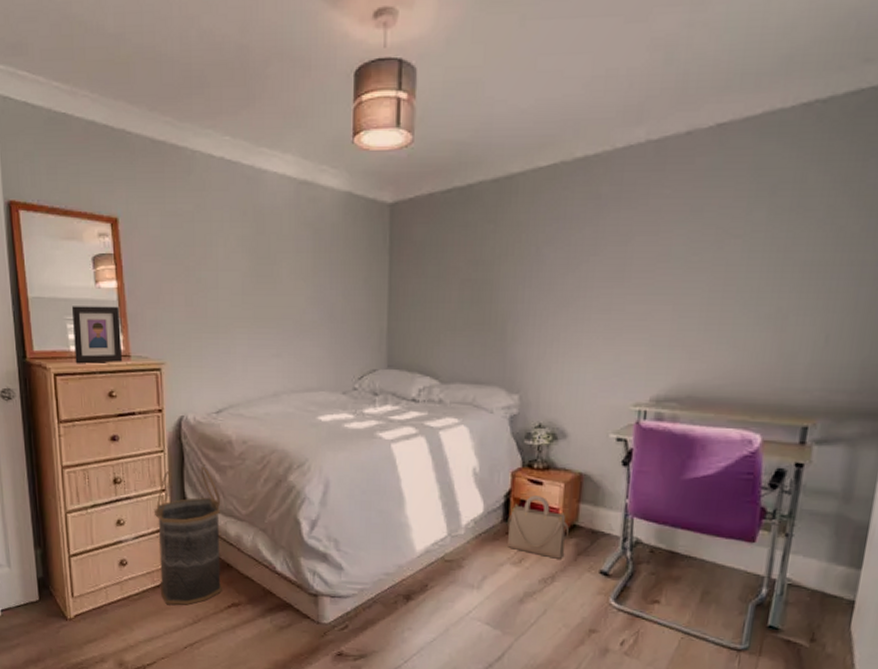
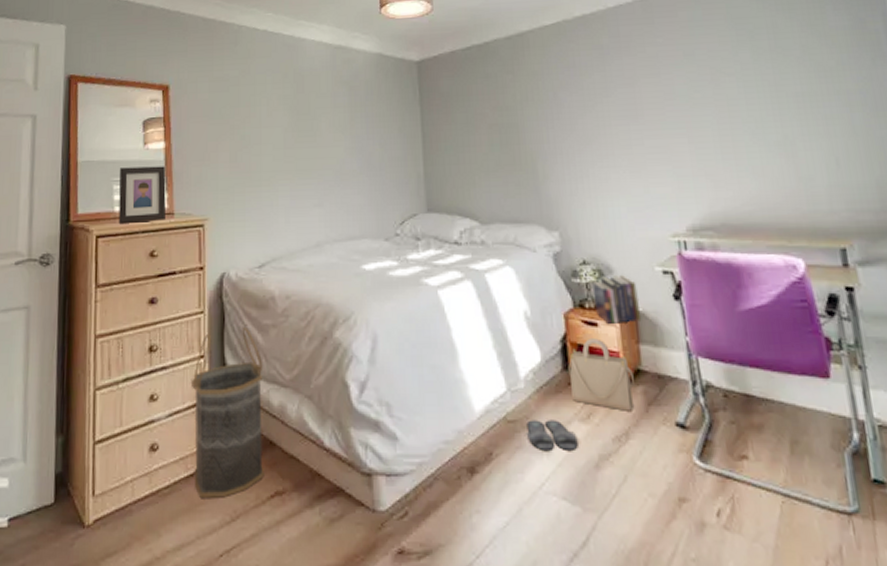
slippers: none [460,560,507,588] -> present [526,420,578,452]
books: none [542,439,588,485] -> present [592,274,642,325]

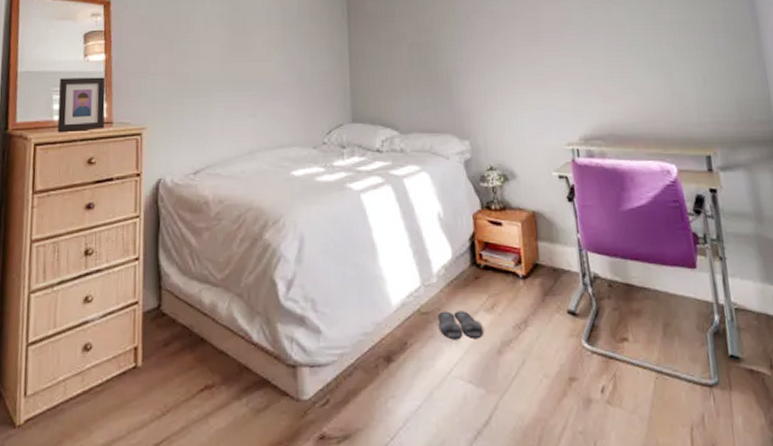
basket: present [192,326,264,498] -> none [126,229,195,394]
handbag: present [568,338,635,411] -> none [475,236,534,301]
books: present [592,274,642,325] -> none [498,178,540,224]

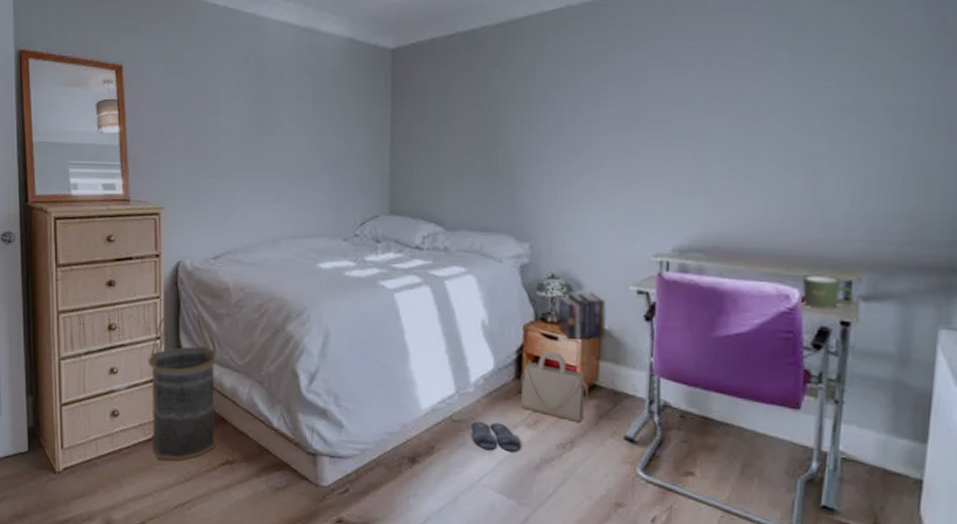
picture frame: present [57,77,106,132] -> none [75,151,121,207]
basket: none [126,229,195,394] -> present [149,313,216,461]
handbag: none [475,236,534,301] -> present [521,351,589,422]
books: none [498,178,540,224] -> present [557,291,606,341]
mug: none [677,153,715,180] -> present [802,275,854,309]

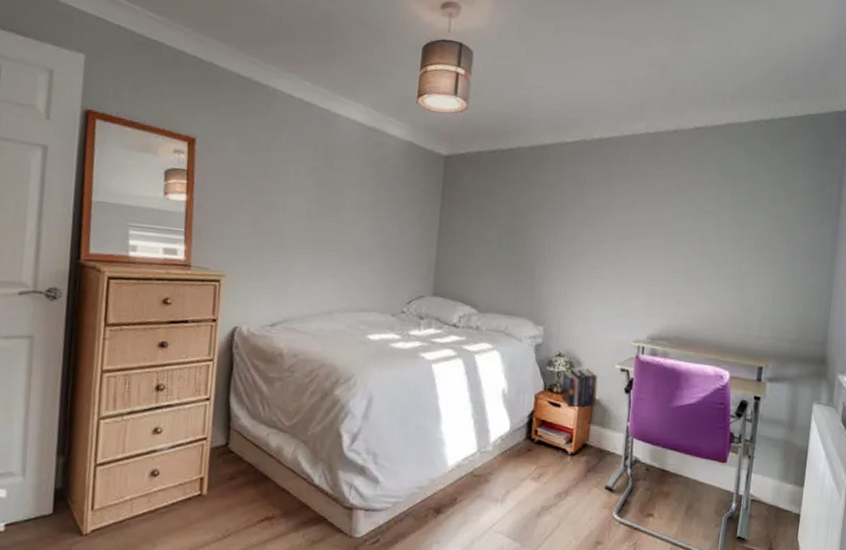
basket: present [149,313,216,461] -> none [191,376,265,519]
slippers: present [470,421,521,453] -> none [486,475,528,502]
handbag: present [521,351,589,422] -> none [529,416,582,475]
mug: present [802,275,854,309] -> none [731,361,763,387]

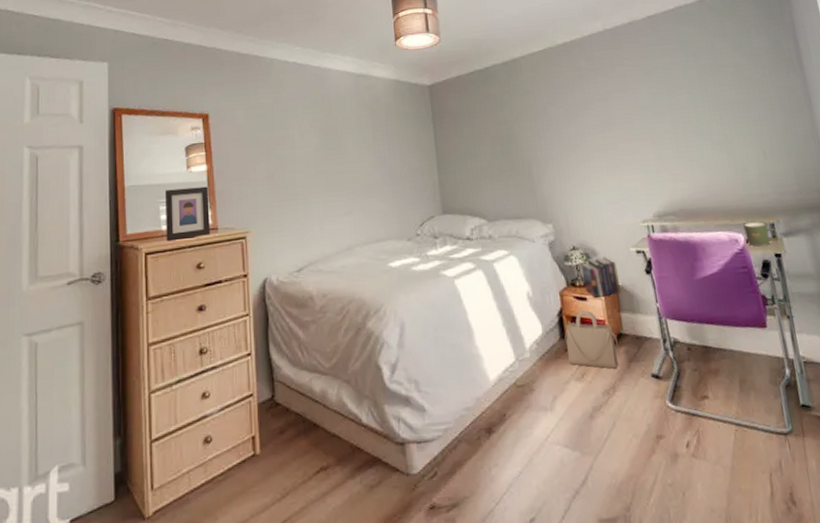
picture frame: none [132,214,186,271] -> present [166,186,210,240]
handbag: none [529,416,582,475] -> present [564,310,619,369]
mug: none [731,361,763,387] -> present [743,222,779,247]

